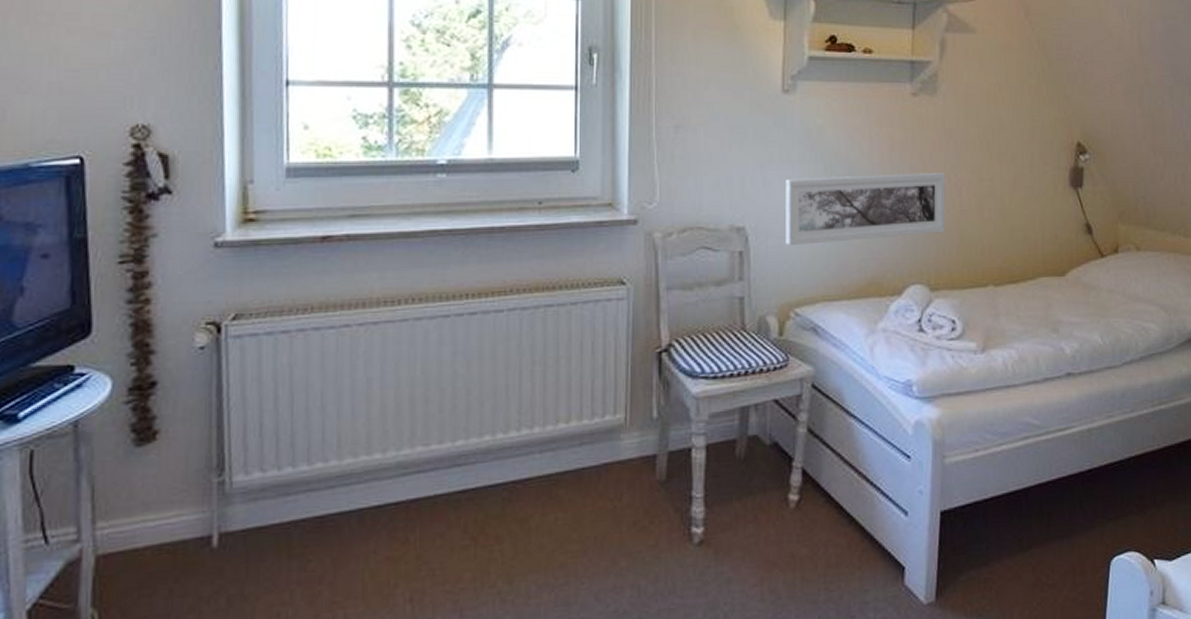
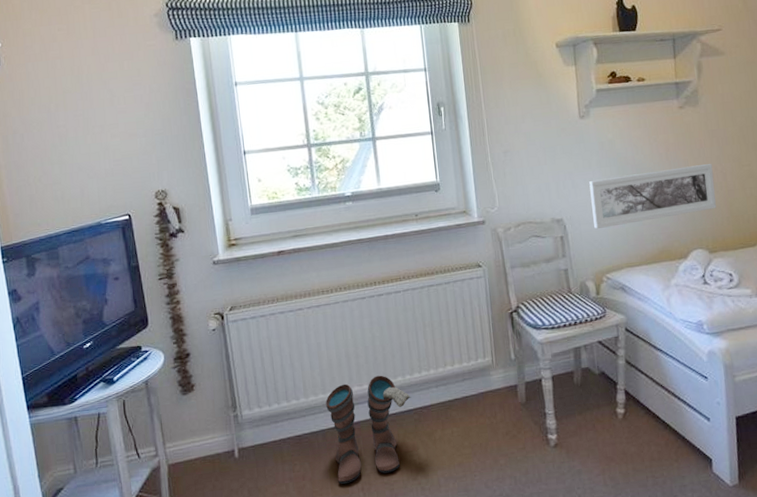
boots: none [369,431,502,593] -> present [326,375,412,485]

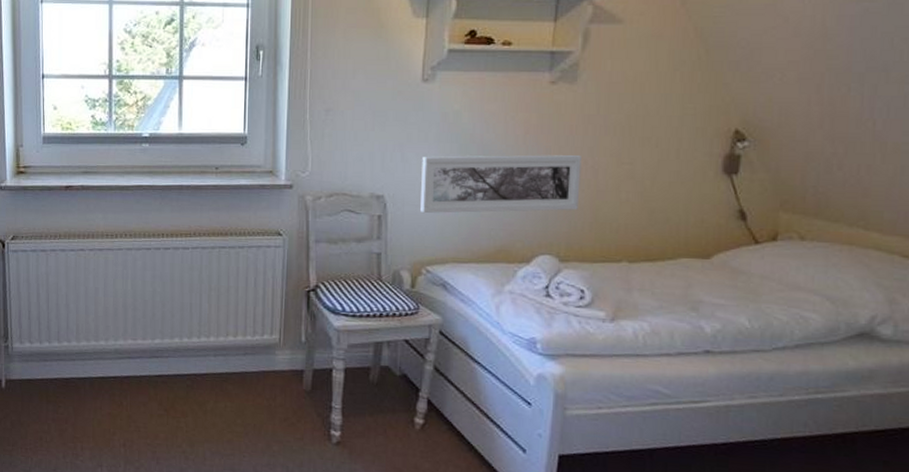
boots: present [326,375,412,485] -> none [97,332,187,437]

